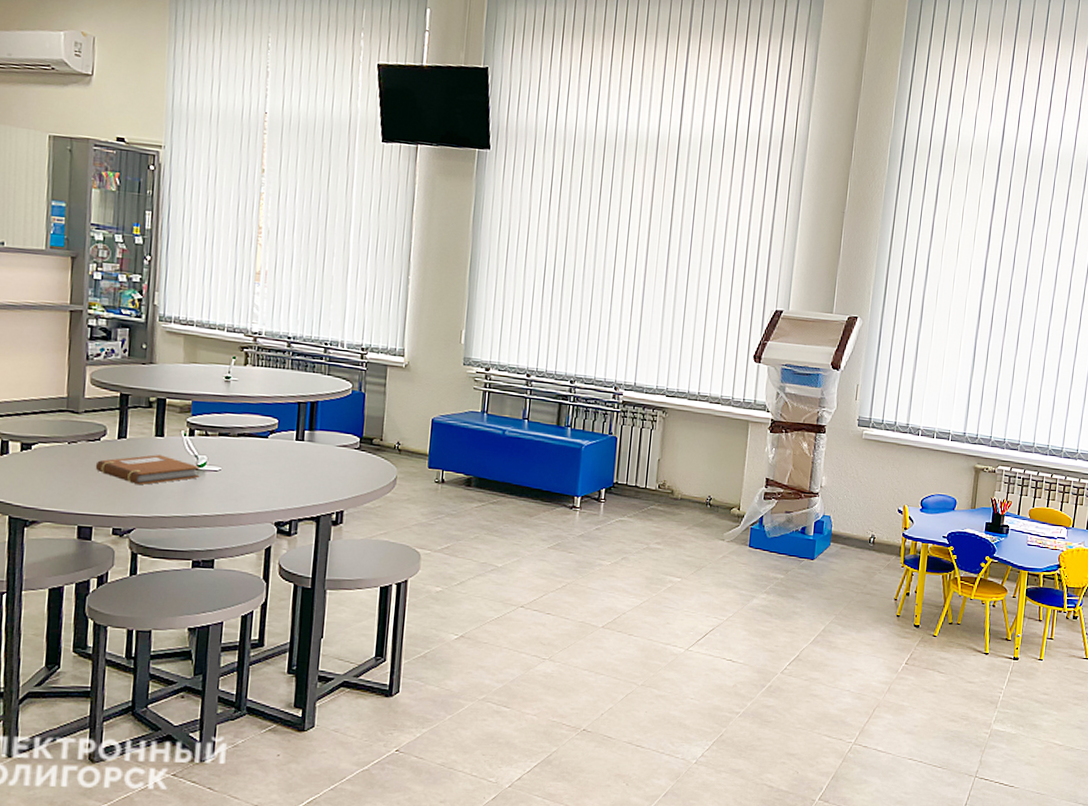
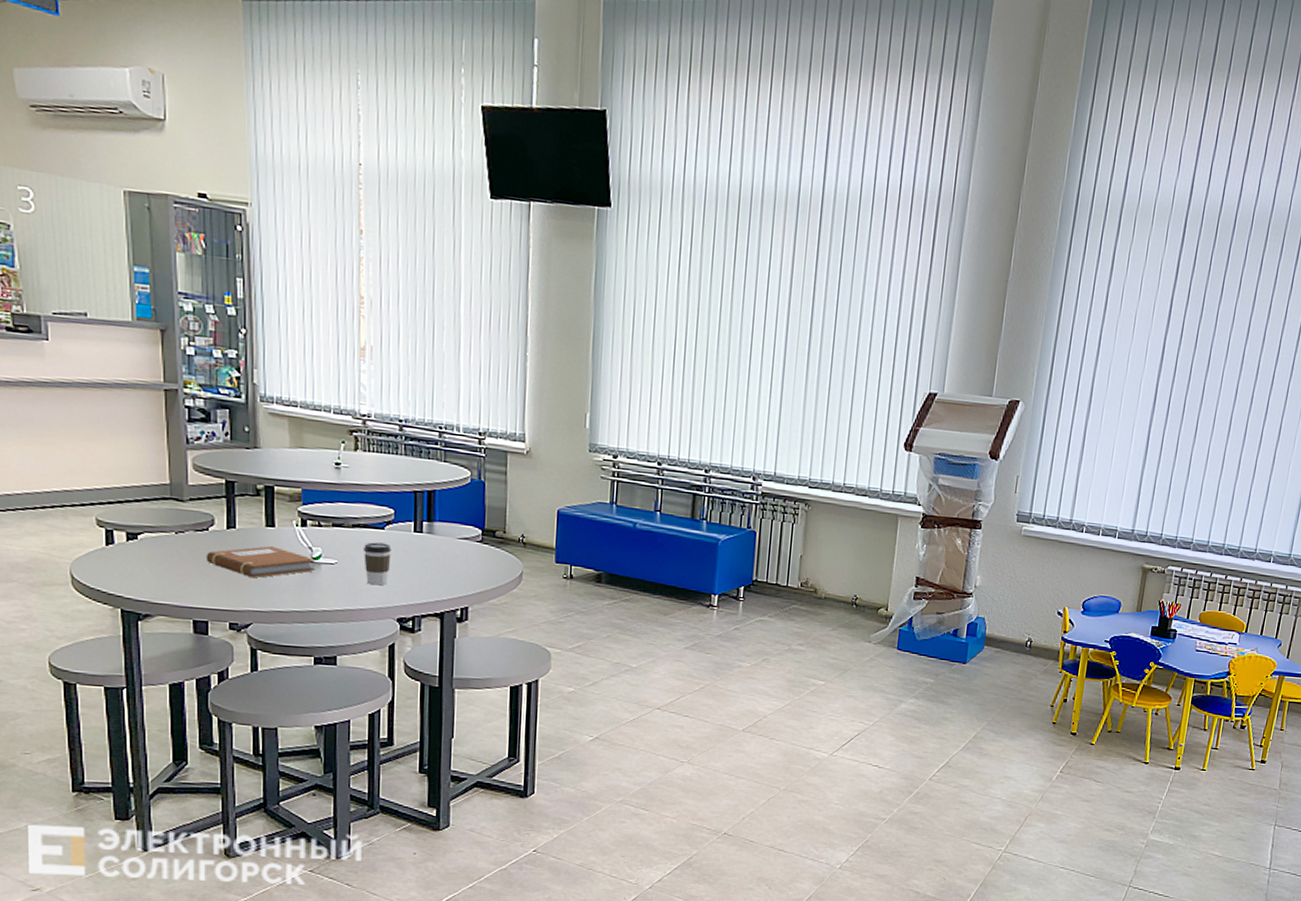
coffee cup: none [246,450,274,491] -> present [362,542,392,586]

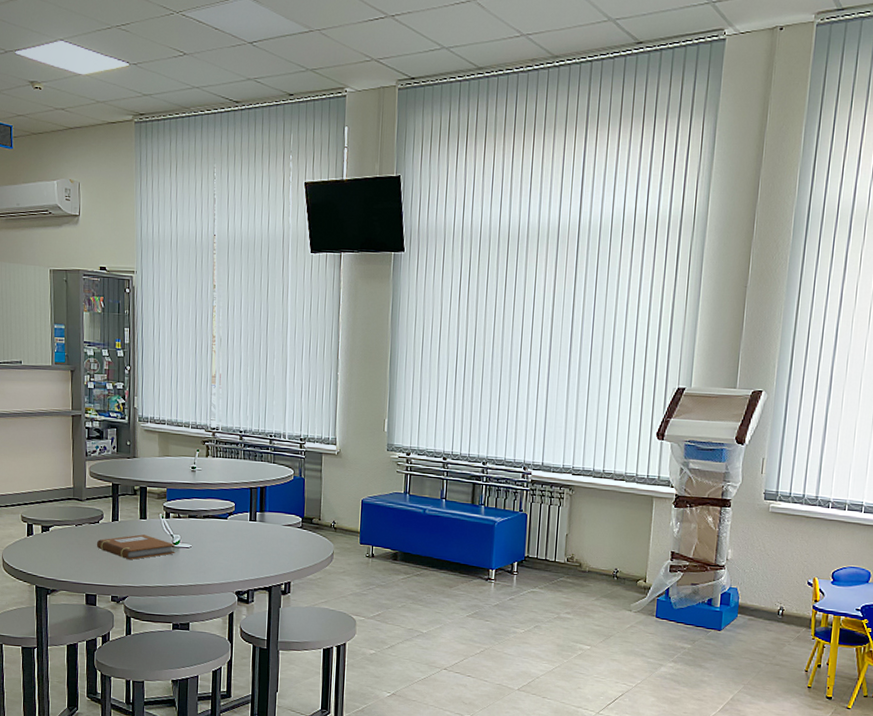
coffee cup: present [362,542,392,586] -> none [210,529,232,565]

